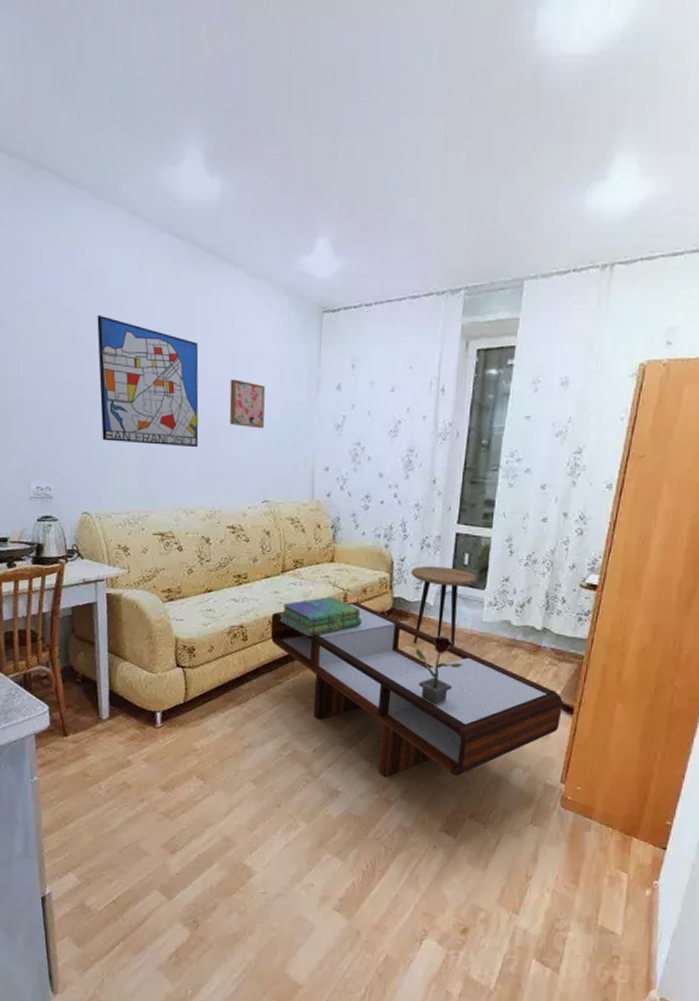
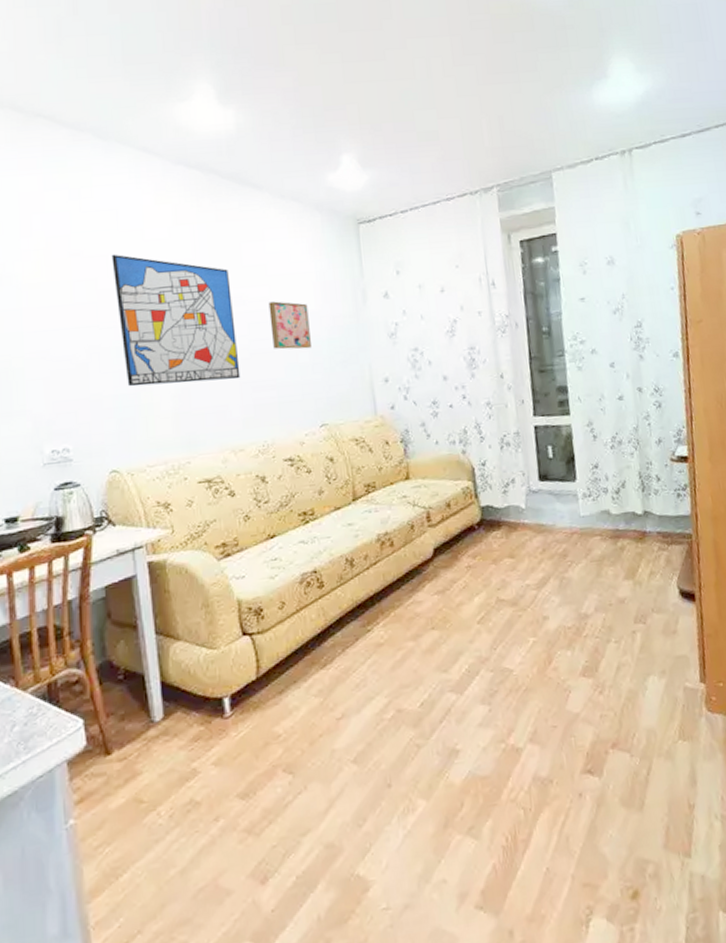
coffee table: present [270,601,563,777] -> none [348,518,685,720]
stack of books: present [279,597,362,637] -> none [357,518,452,569]
side table: present [411,566,477,647] -> none [494,463,565,554]
potted flower: present [415,636,462,706] -> none [515,540,569,622]

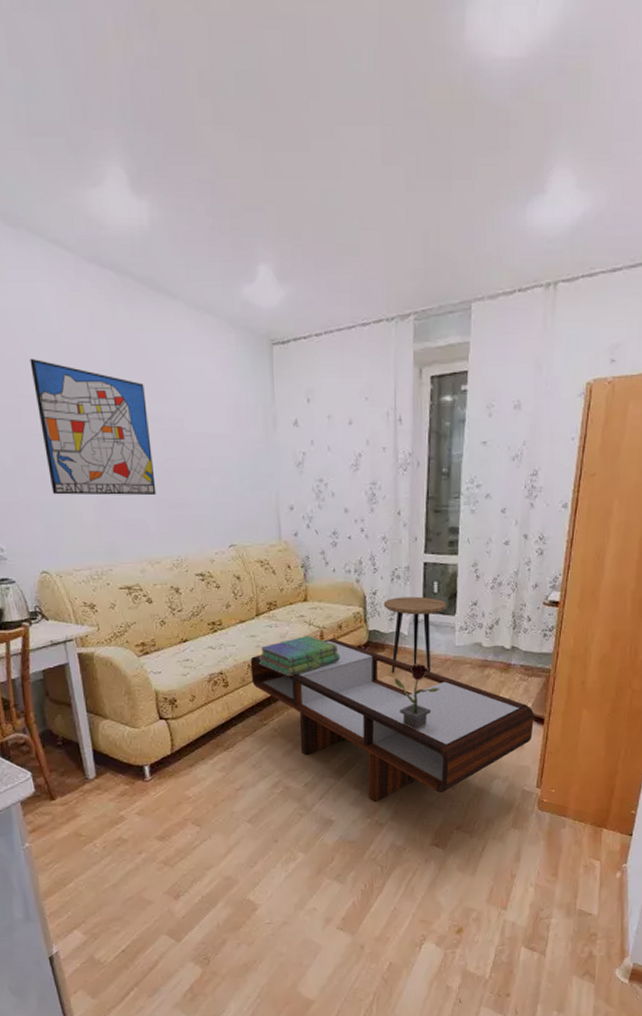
wall art: present [268,301,311,350] -> none [183,421,223,471]
coffee table: none [348,518,685,720] -> present [250,637,534,802]
stack of books: none [357,518,452,569] -> present [258,636,340,677]
side table: none [494,463,565,554] -> present [383,596,447,673]
potted flower: none [515,540,569,622] -> present [394,664,439,730]

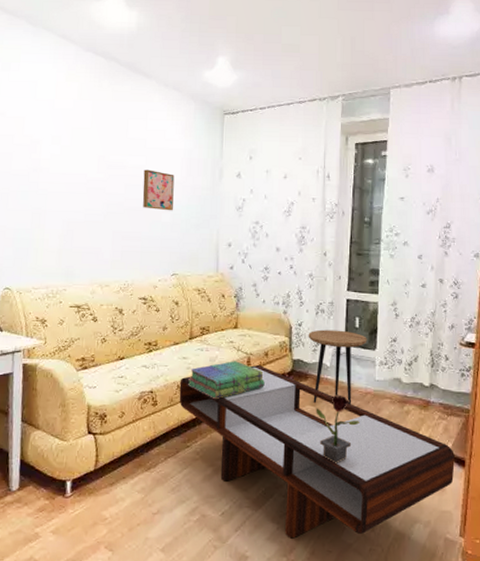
wall art: present [30,358,156,496] -> none [26,117,116,228]
wall art: none [183,421,223,471] -> present [142,169,175,211]

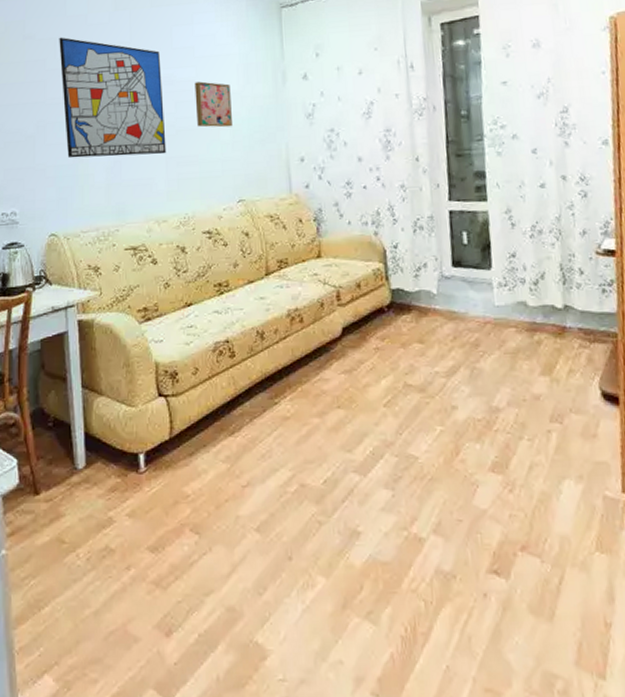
wall art: none [26,117,116,228] -> present [59,37,167,159]
coffee table: present [179,364,455,539] -> none [259,298,607,507]
stack of books: present [187,361,265,400] -> none [268,296,360,345]
side table: present [308,329,367,405] -> none [406,249,480,339]
potted flower: present [316,396,360,463] -> none [425,328,481,412]

